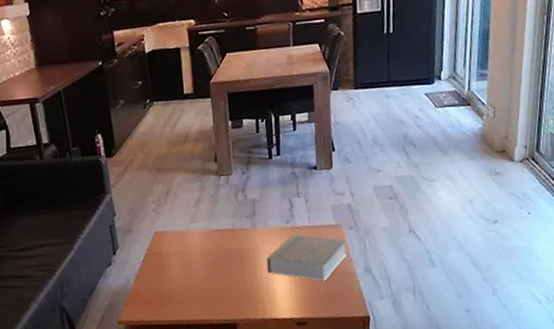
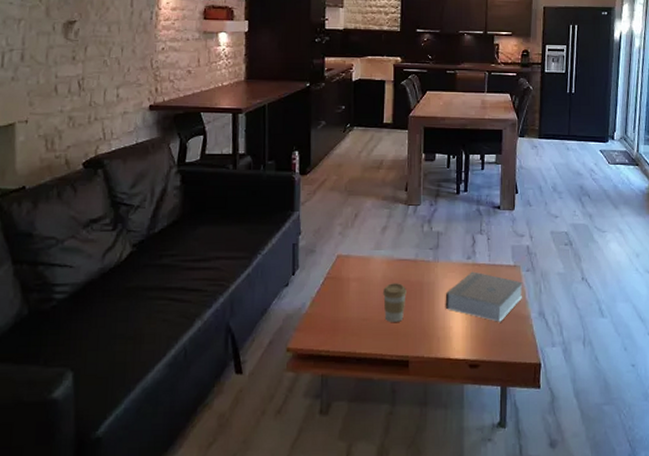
coffee cup: none [203,253,228,290] -> present [382,283,407,322]

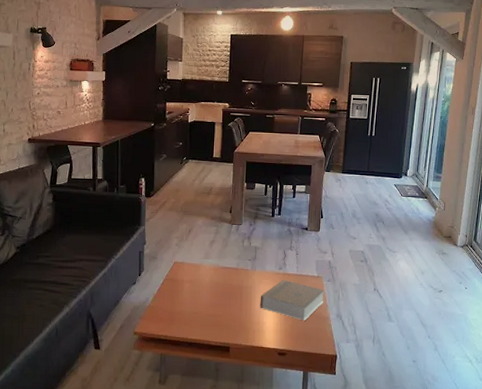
coffee cup: present [382,283,407,322] -> none [209,286,229,316]

